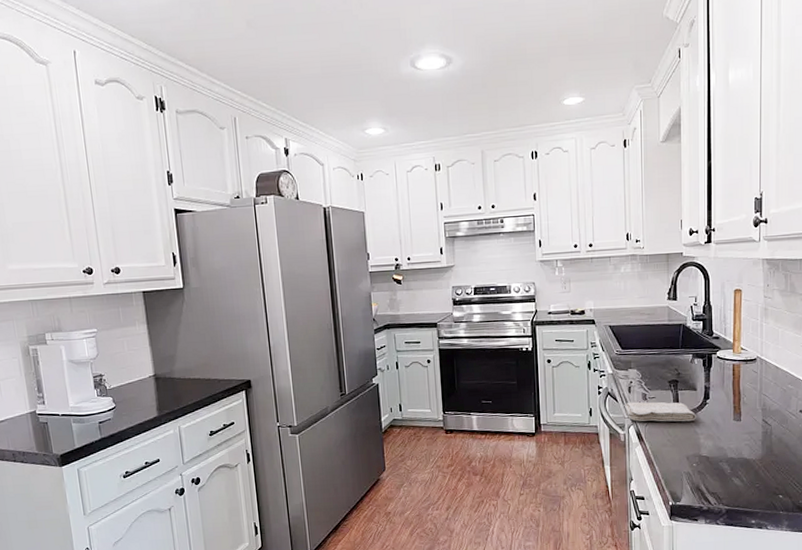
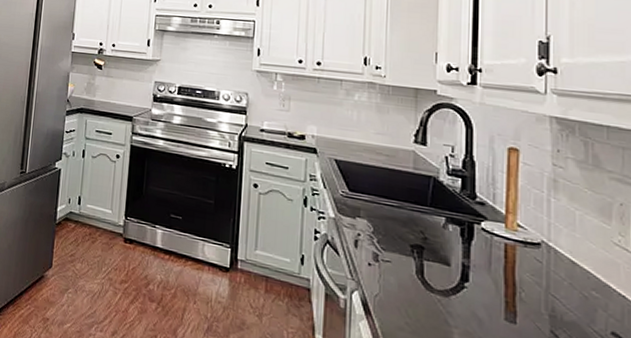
washcloth: present [624,401,697,422] -> none [347,258,450,306]

